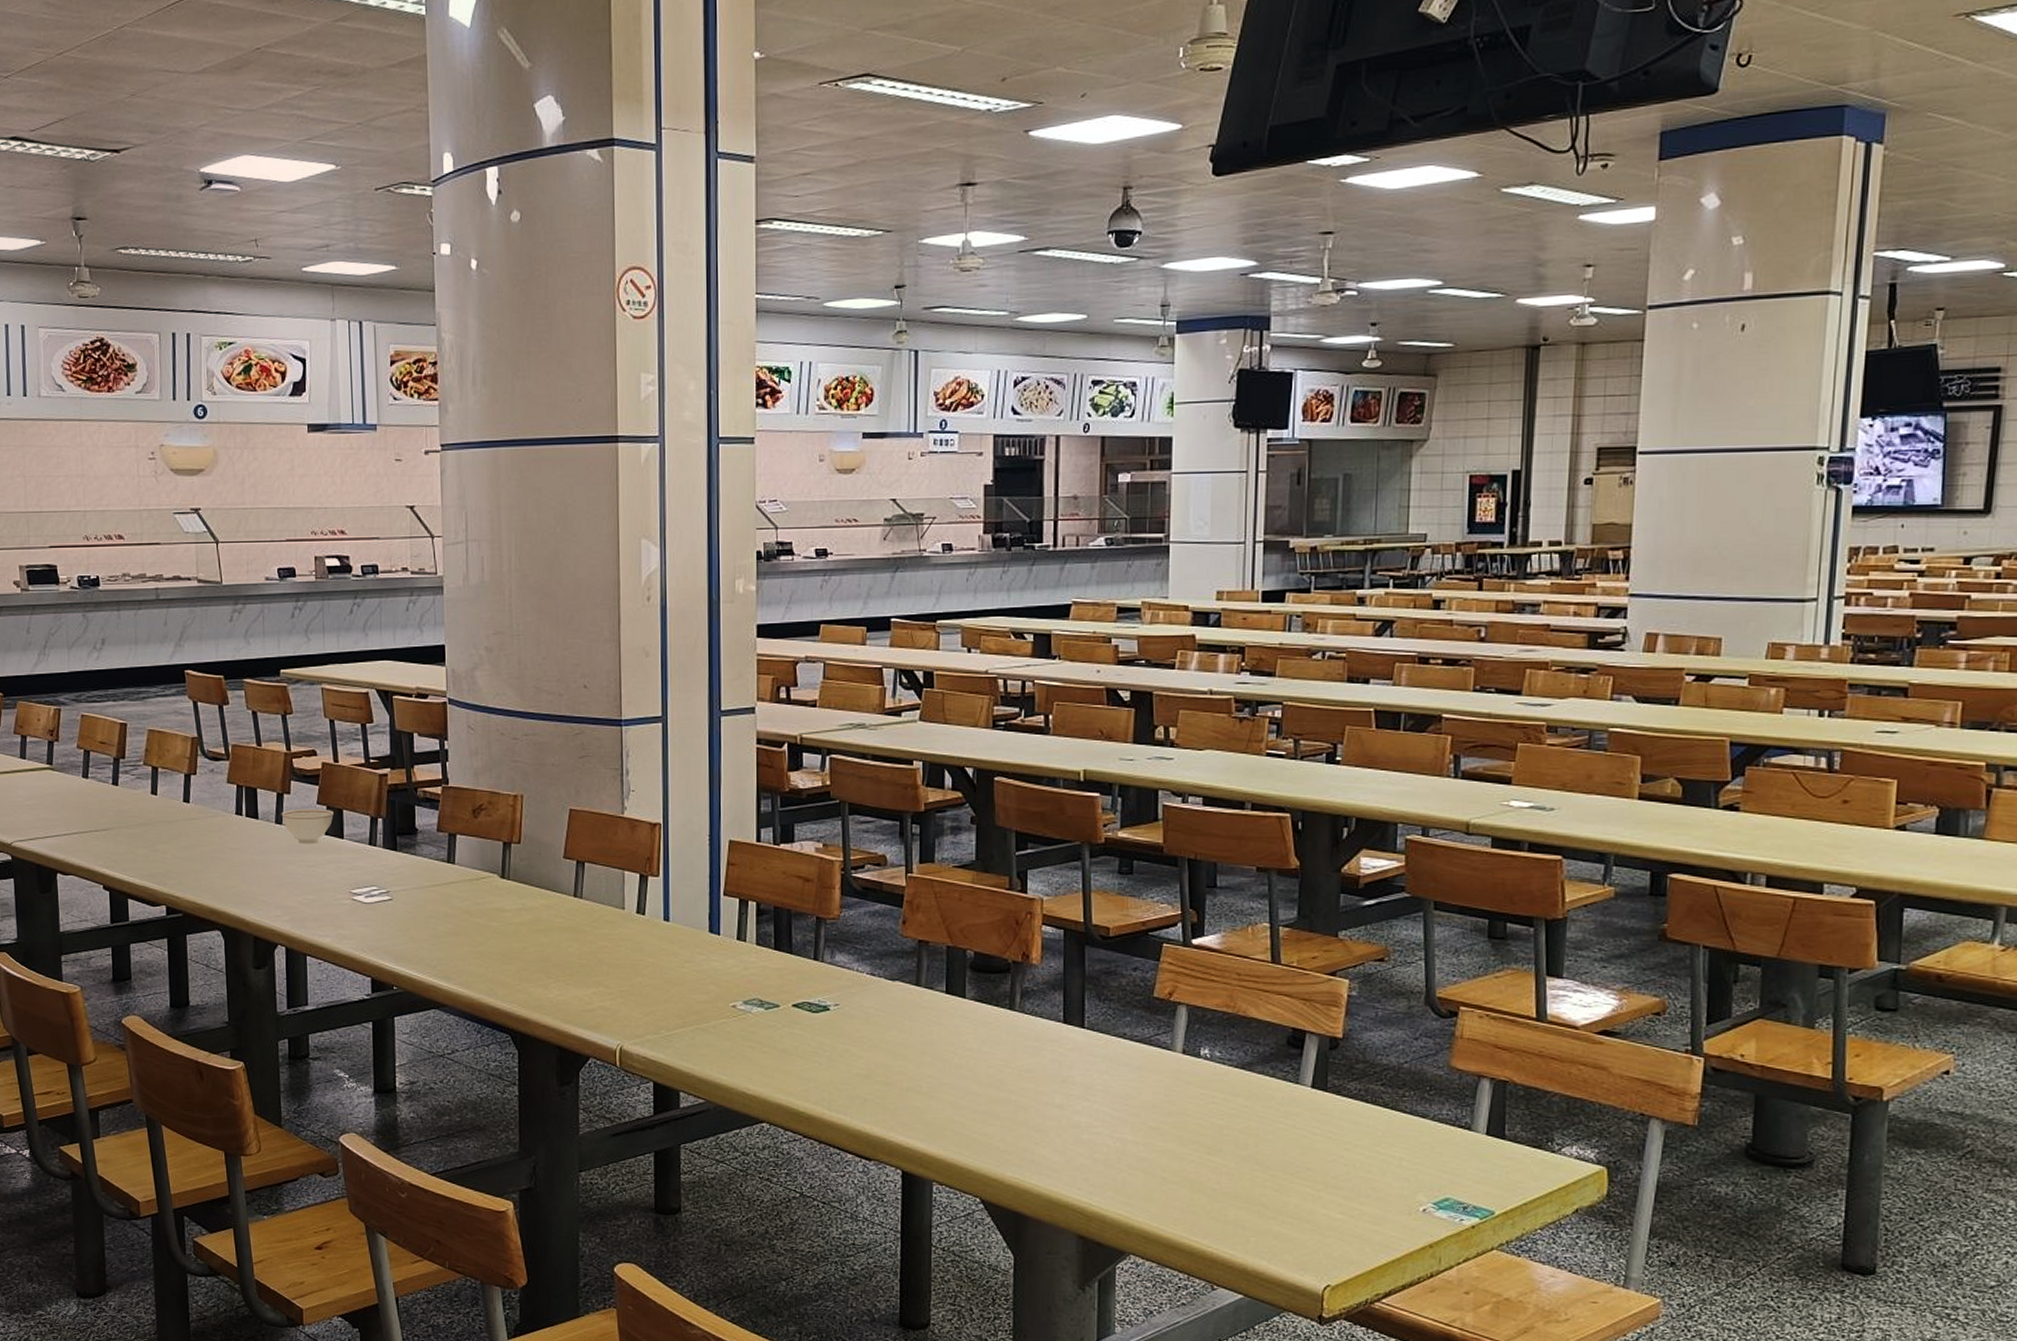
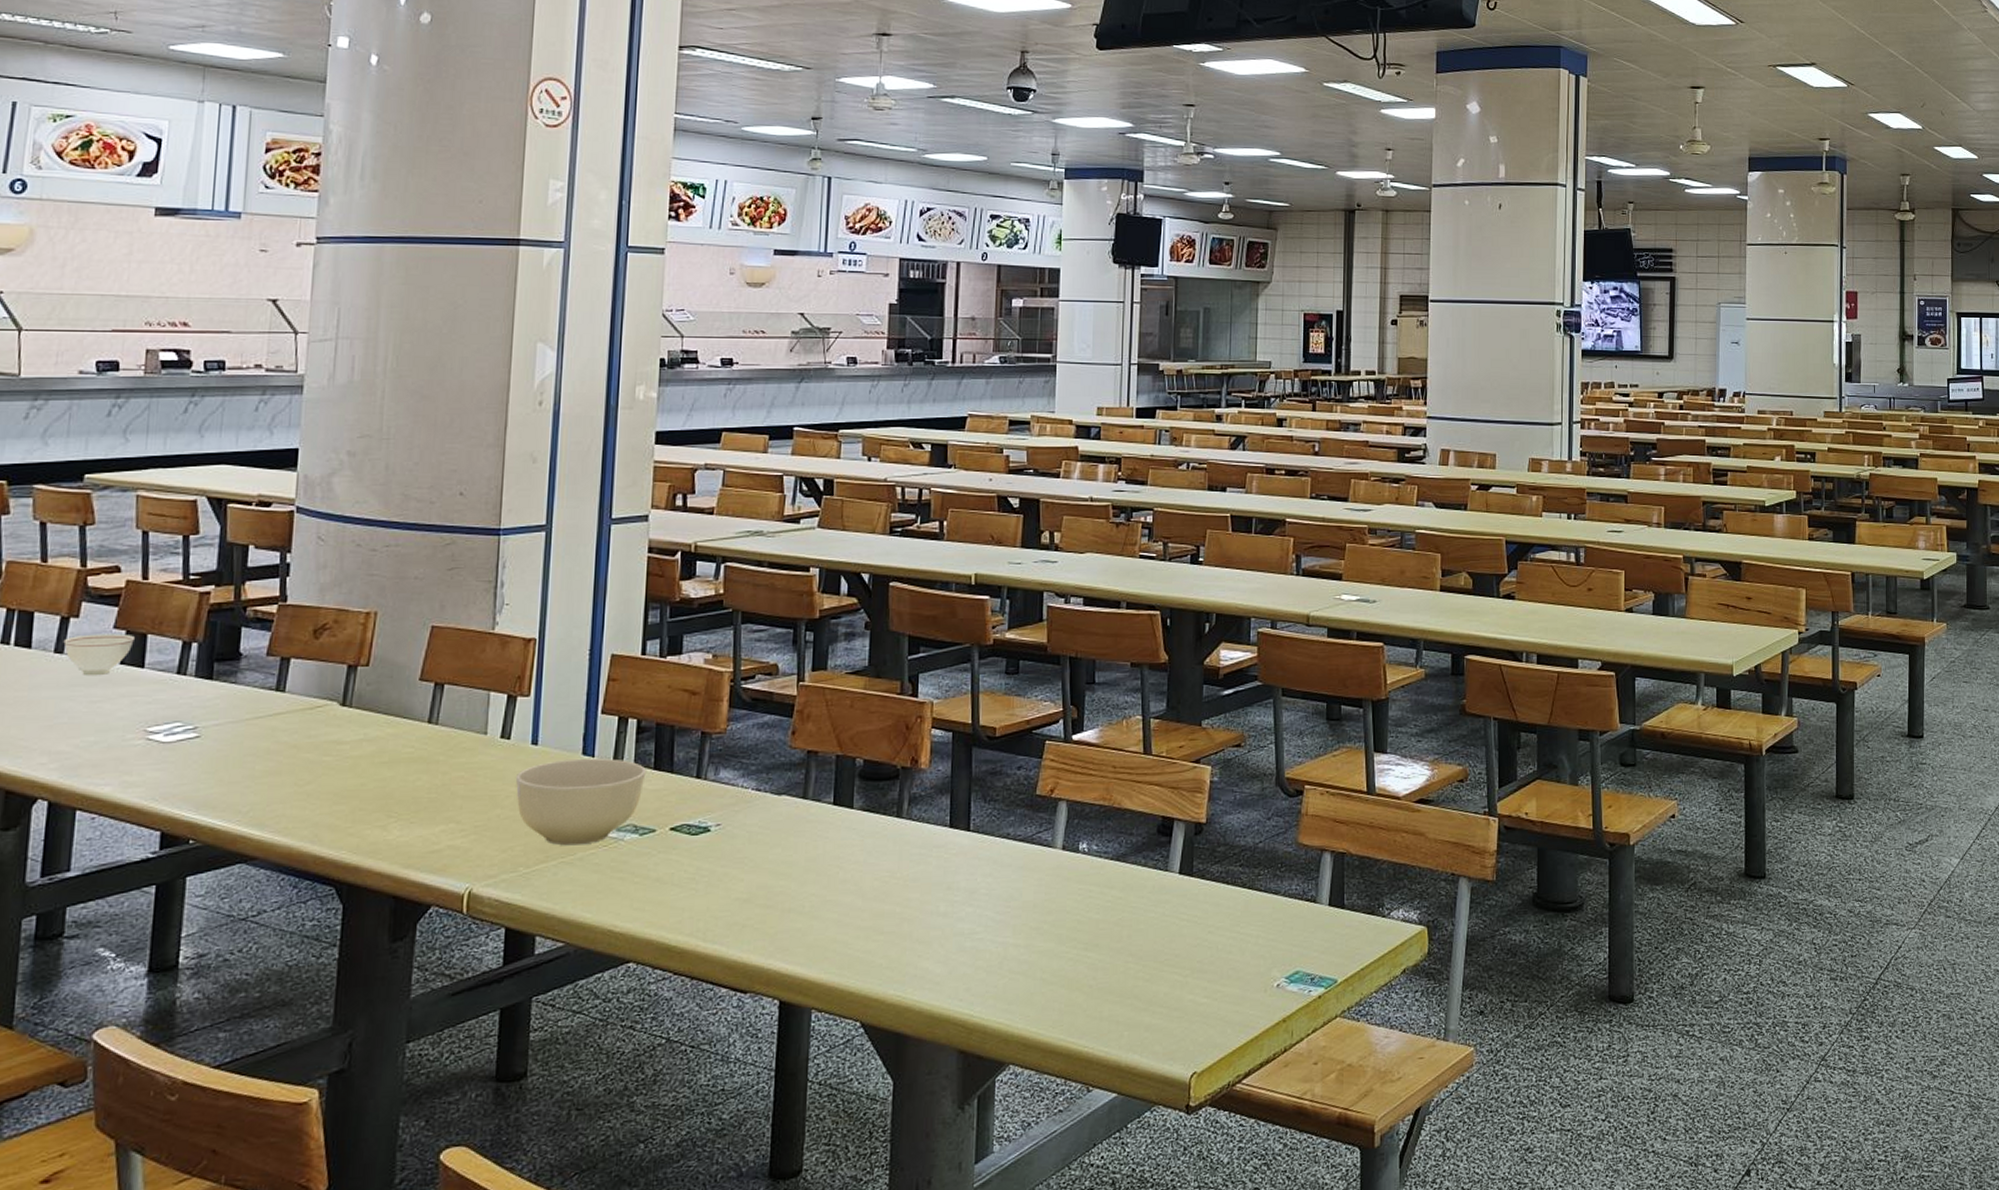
bowl: none [652,935,767,1014] -> present [515,758,646,846]

